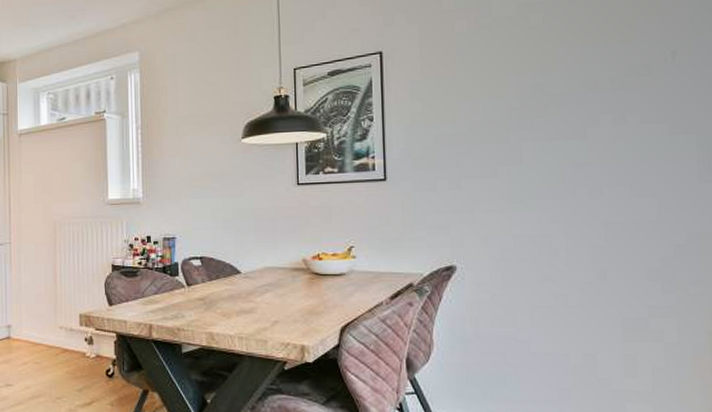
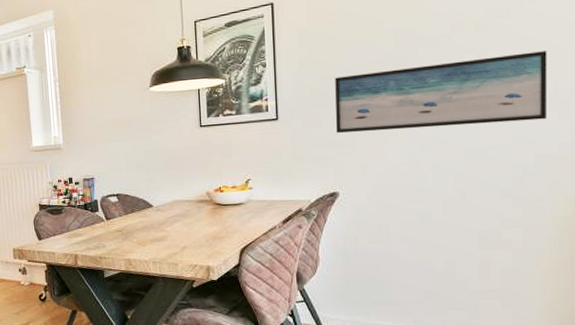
wall art: none [452,114,700,198] -> present [335,51,548,133]

